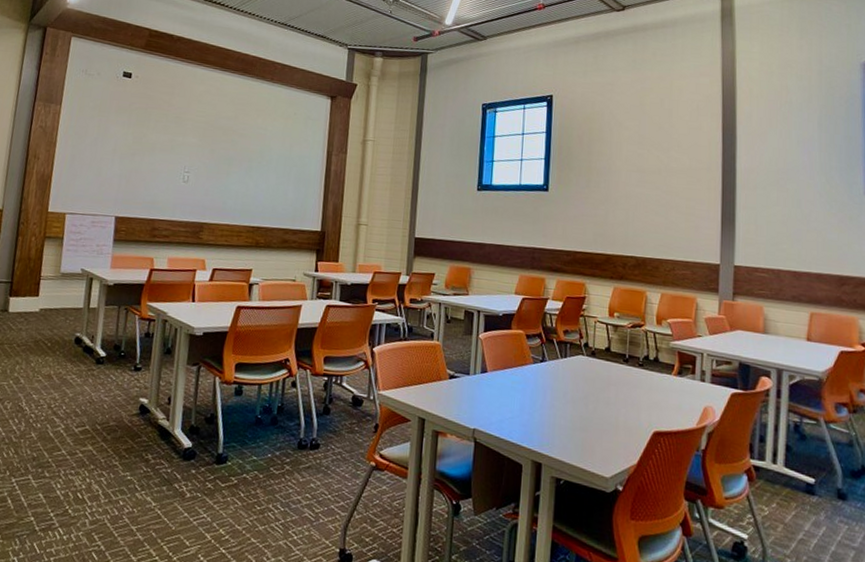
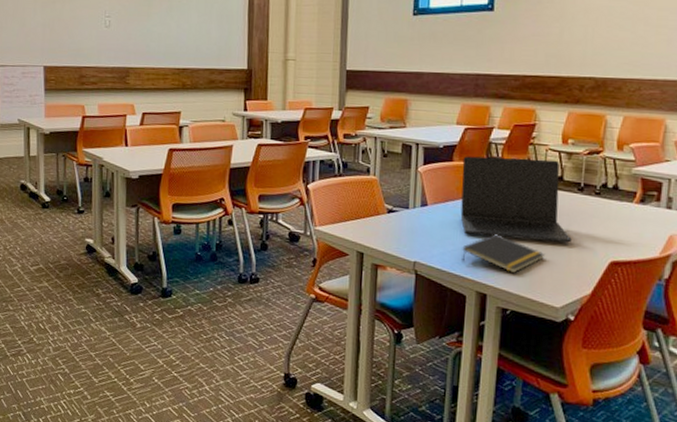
laptop: none [517,325,619,413] -> present [460,156,572,243]
notepad: none [518,402,596,442] -> present [462,234,546,273]

